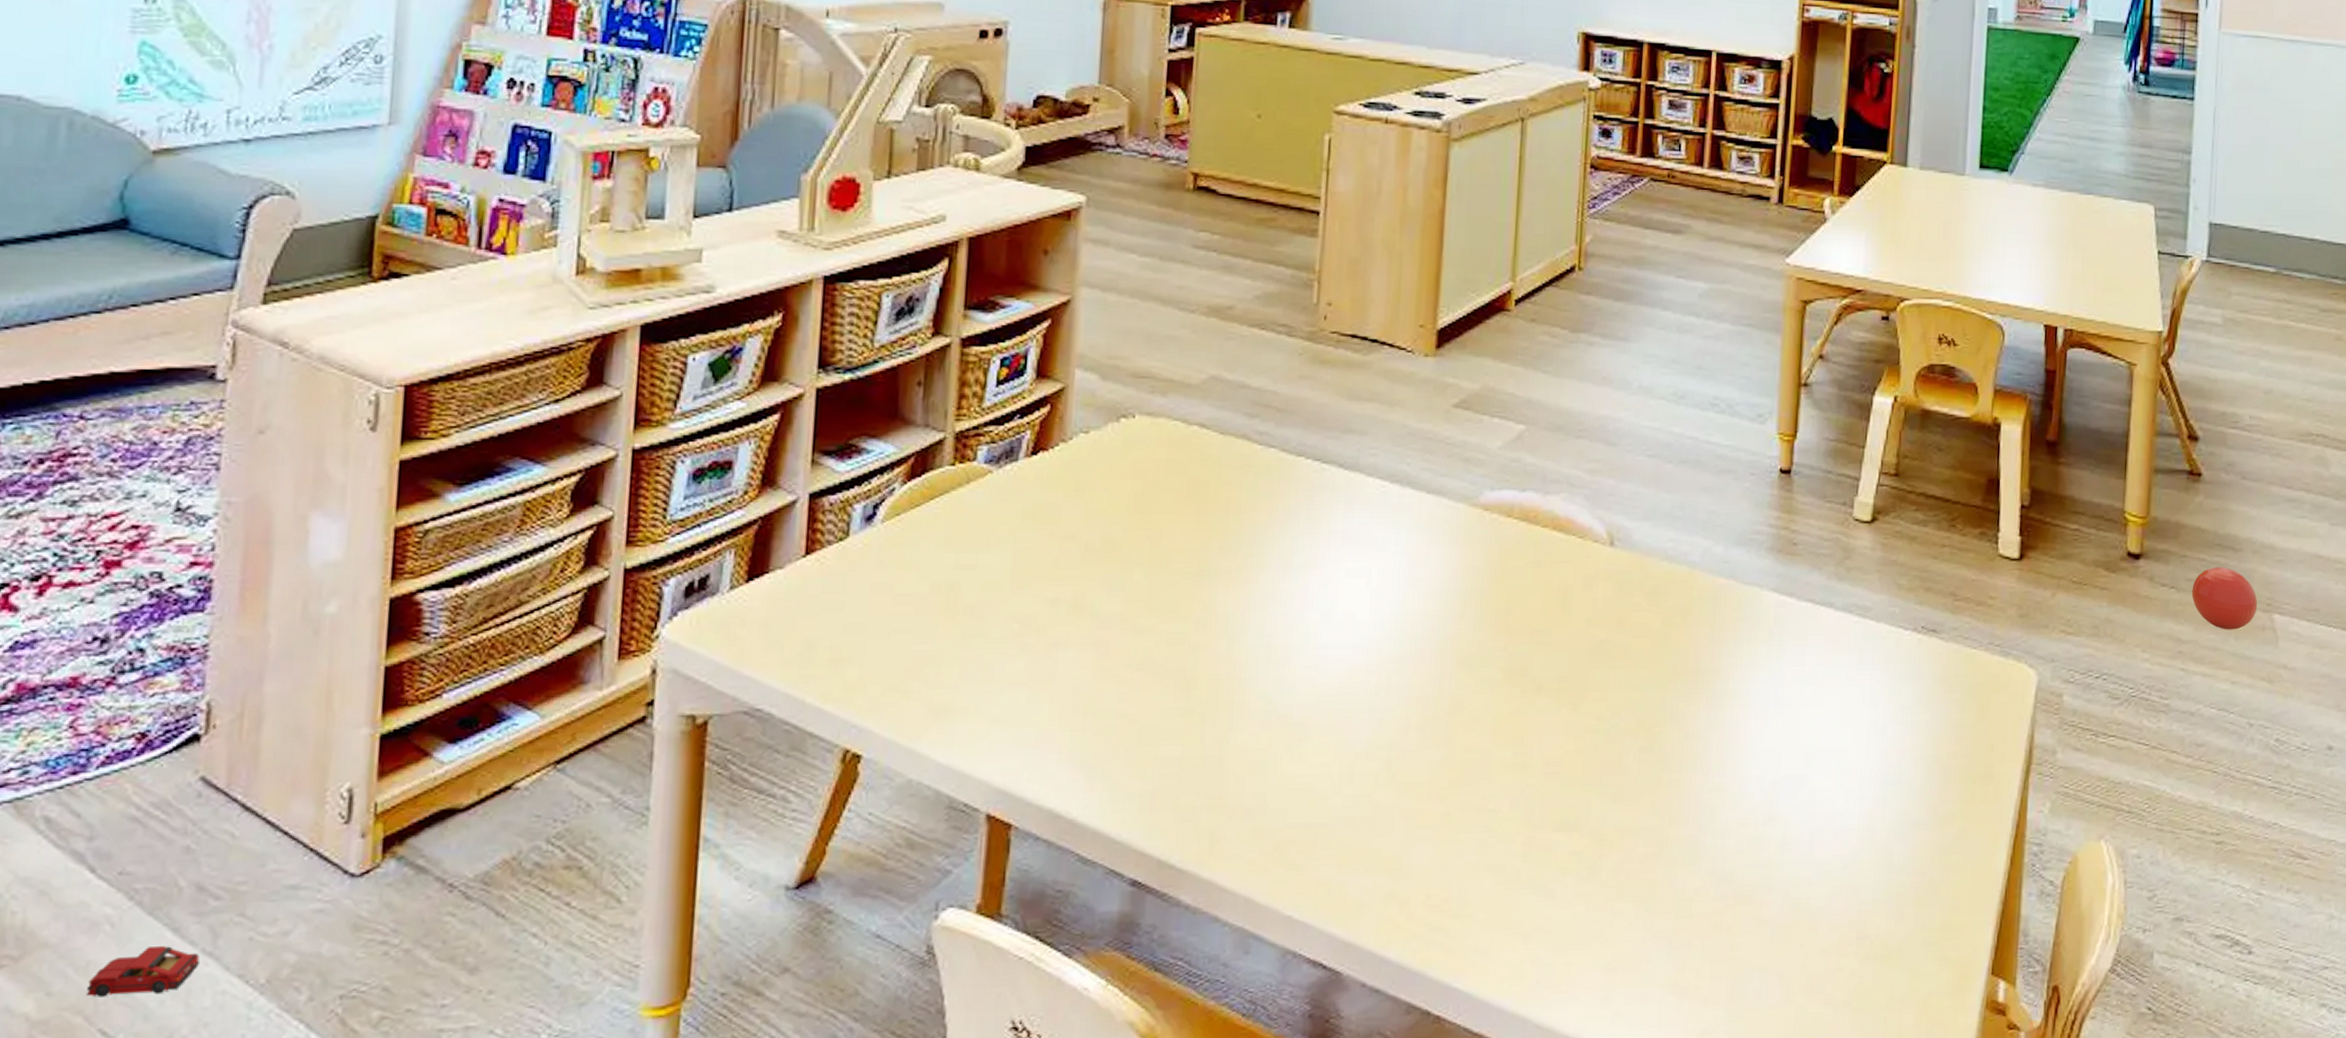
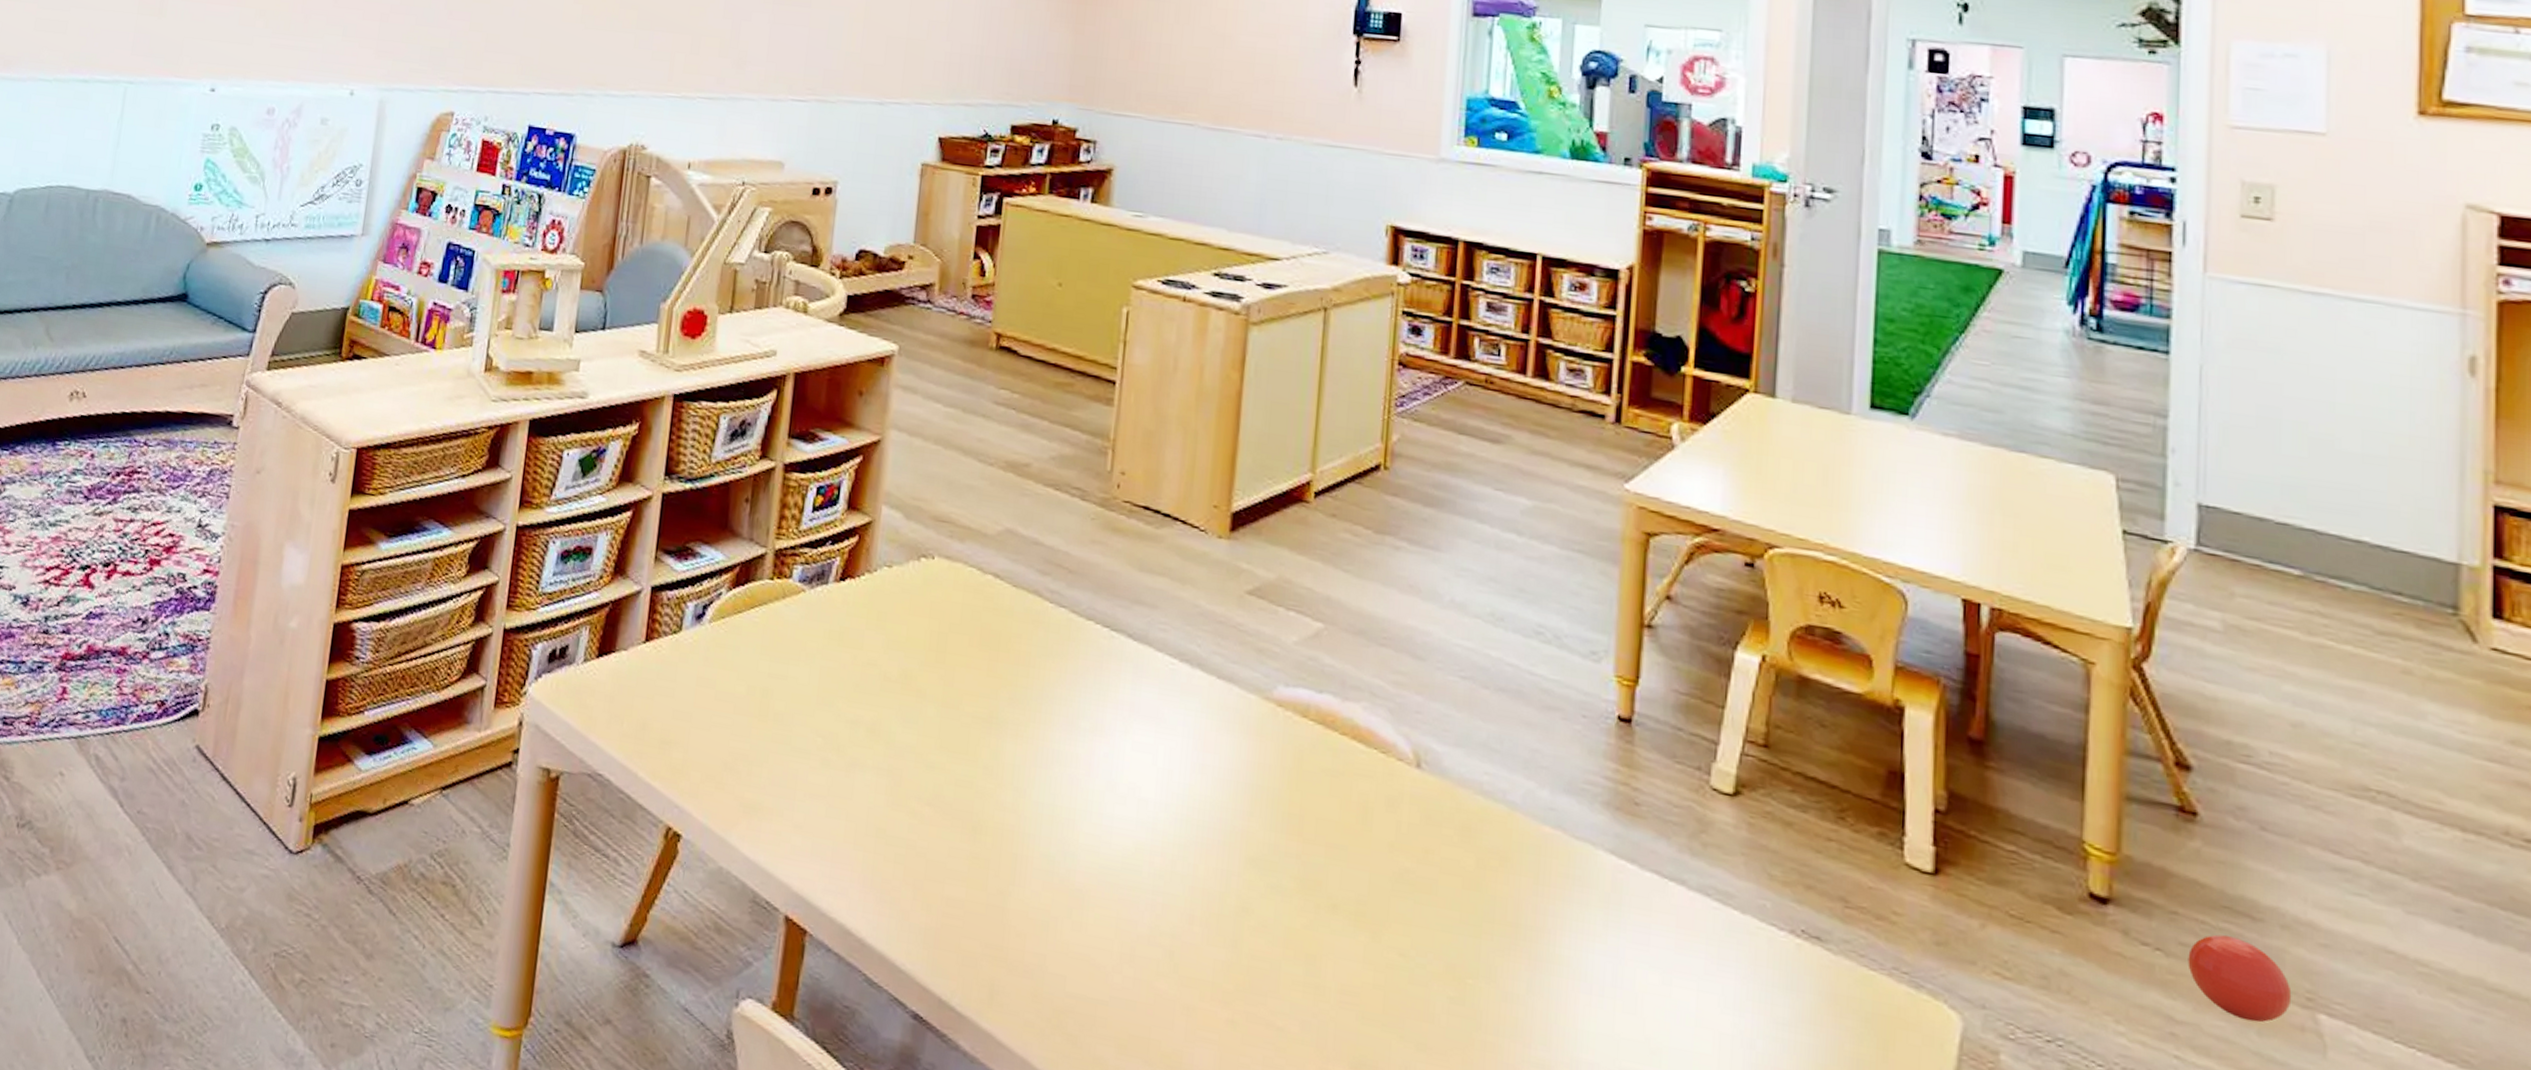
toy car: present [87,946,201,997] -> none [109,877,184,918]

